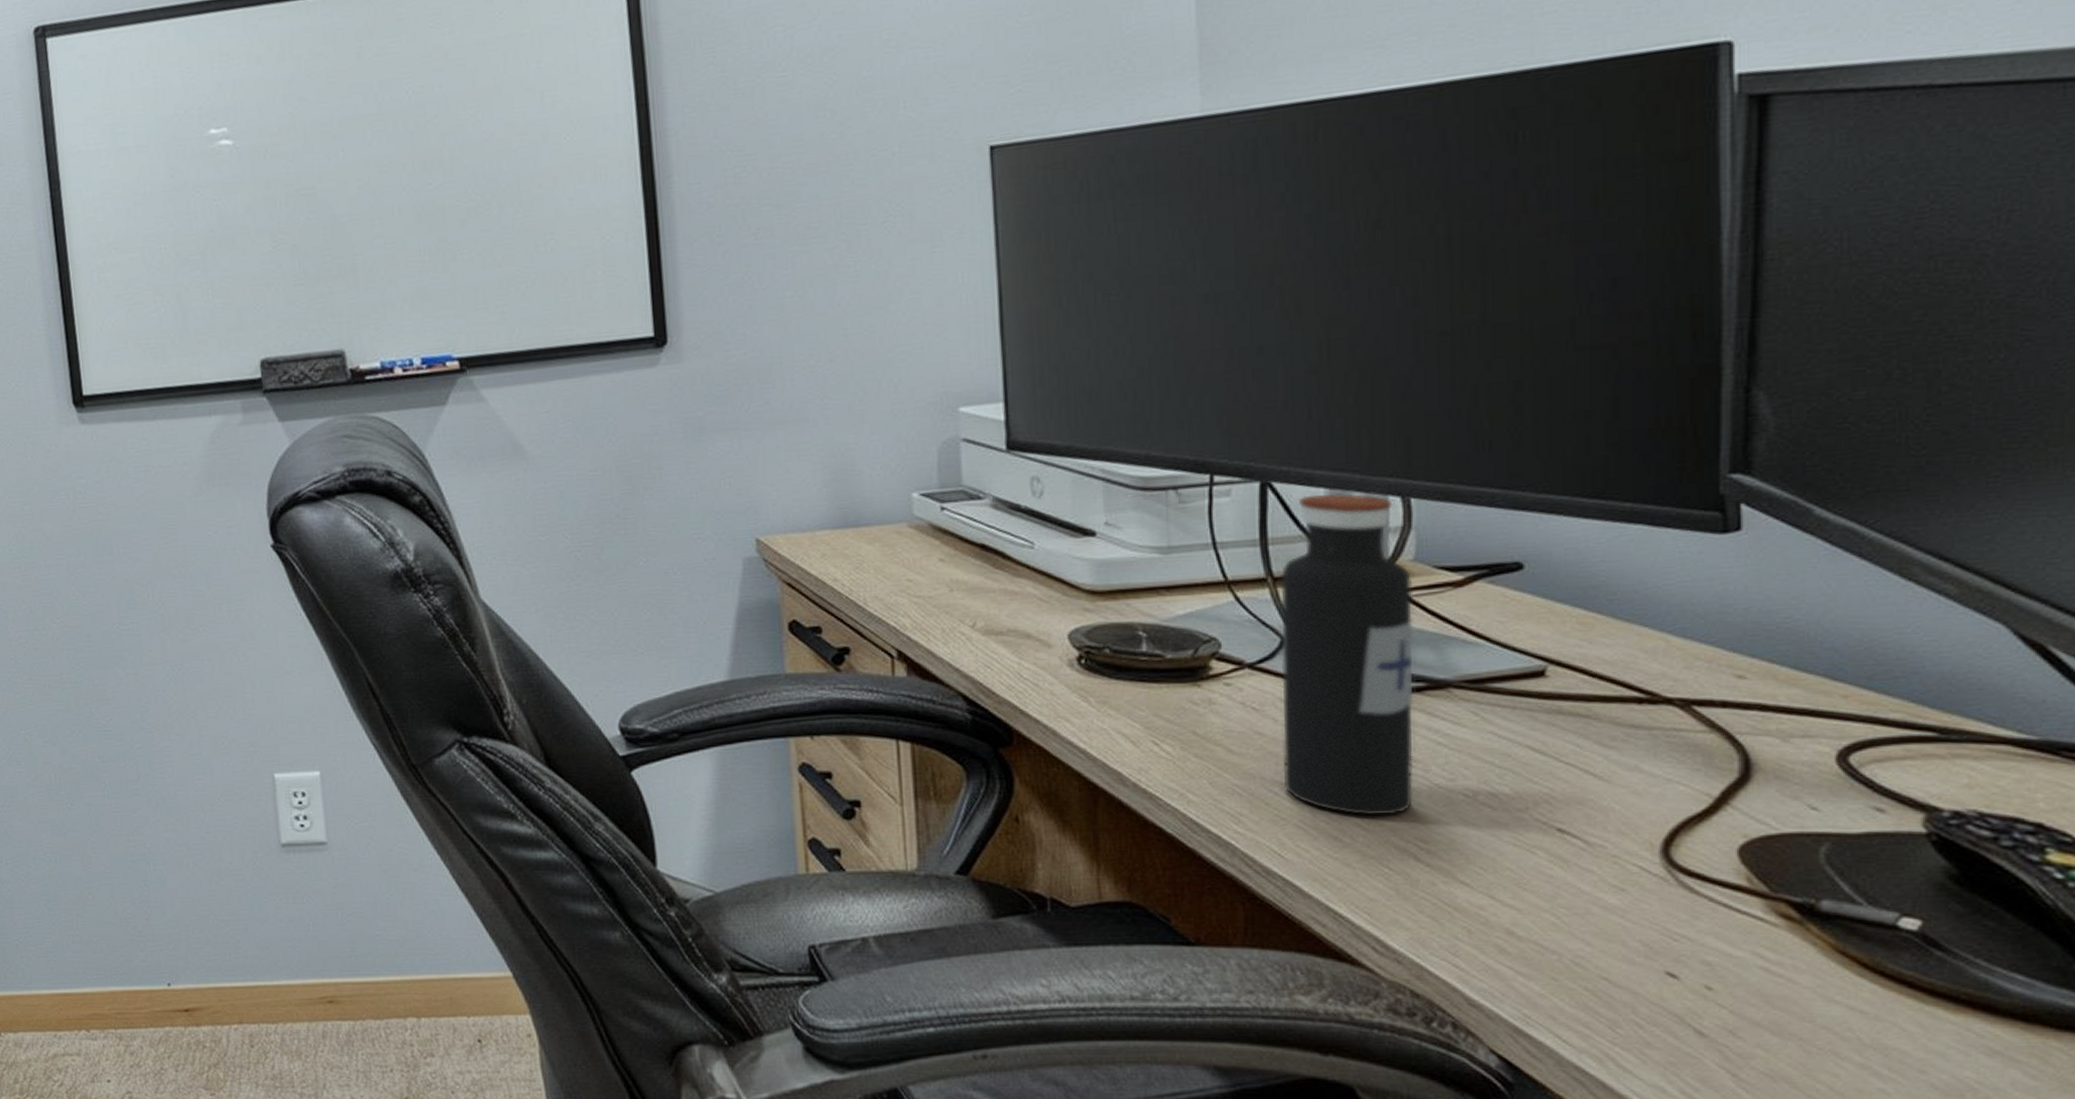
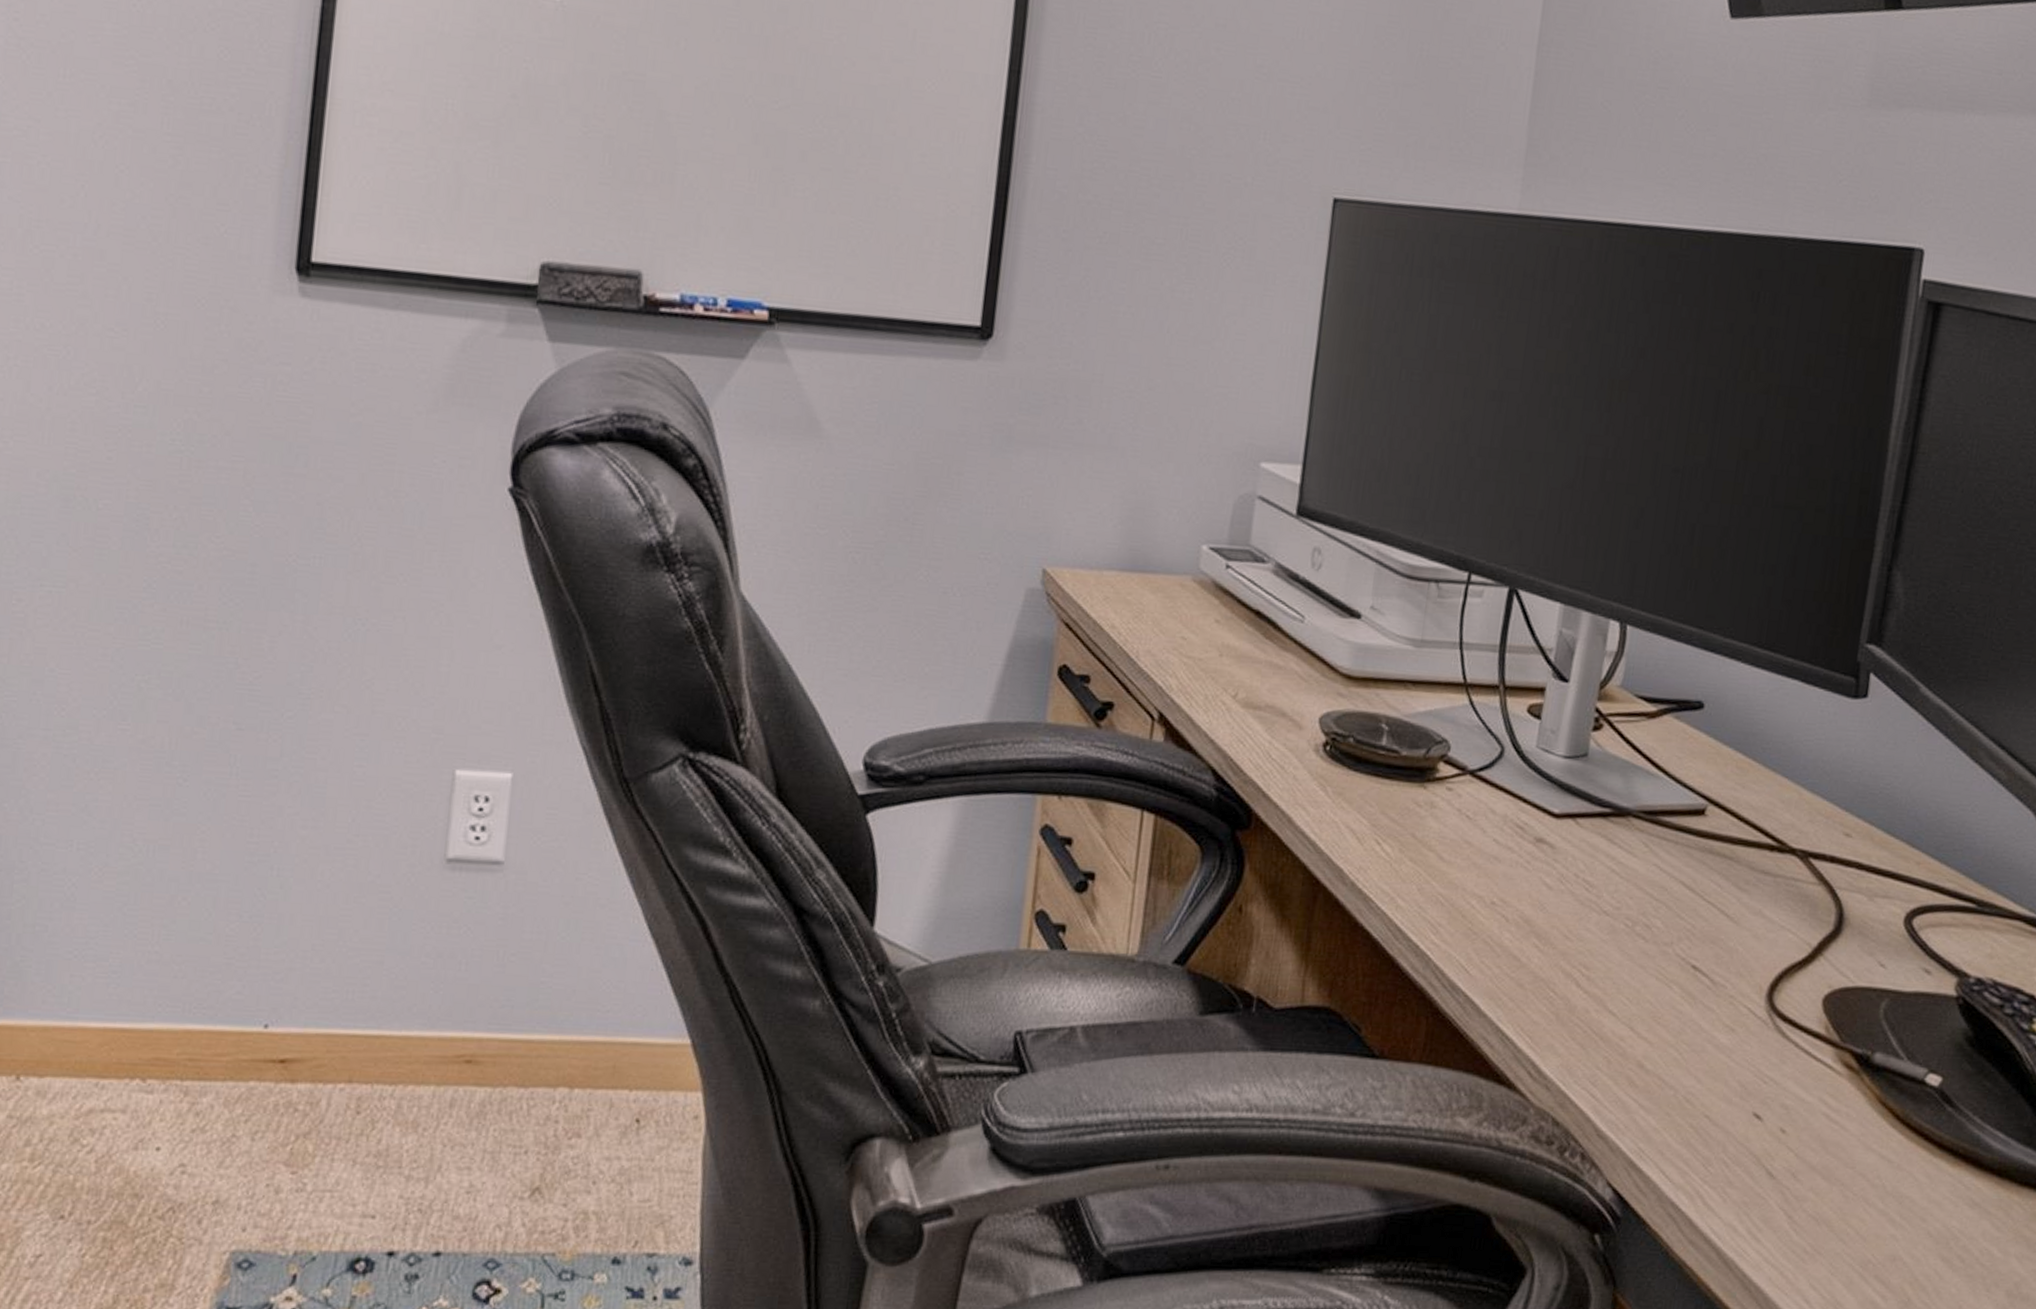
water bottle: present [1280,493,1414,816] -> none [1480,607,1617,939]

